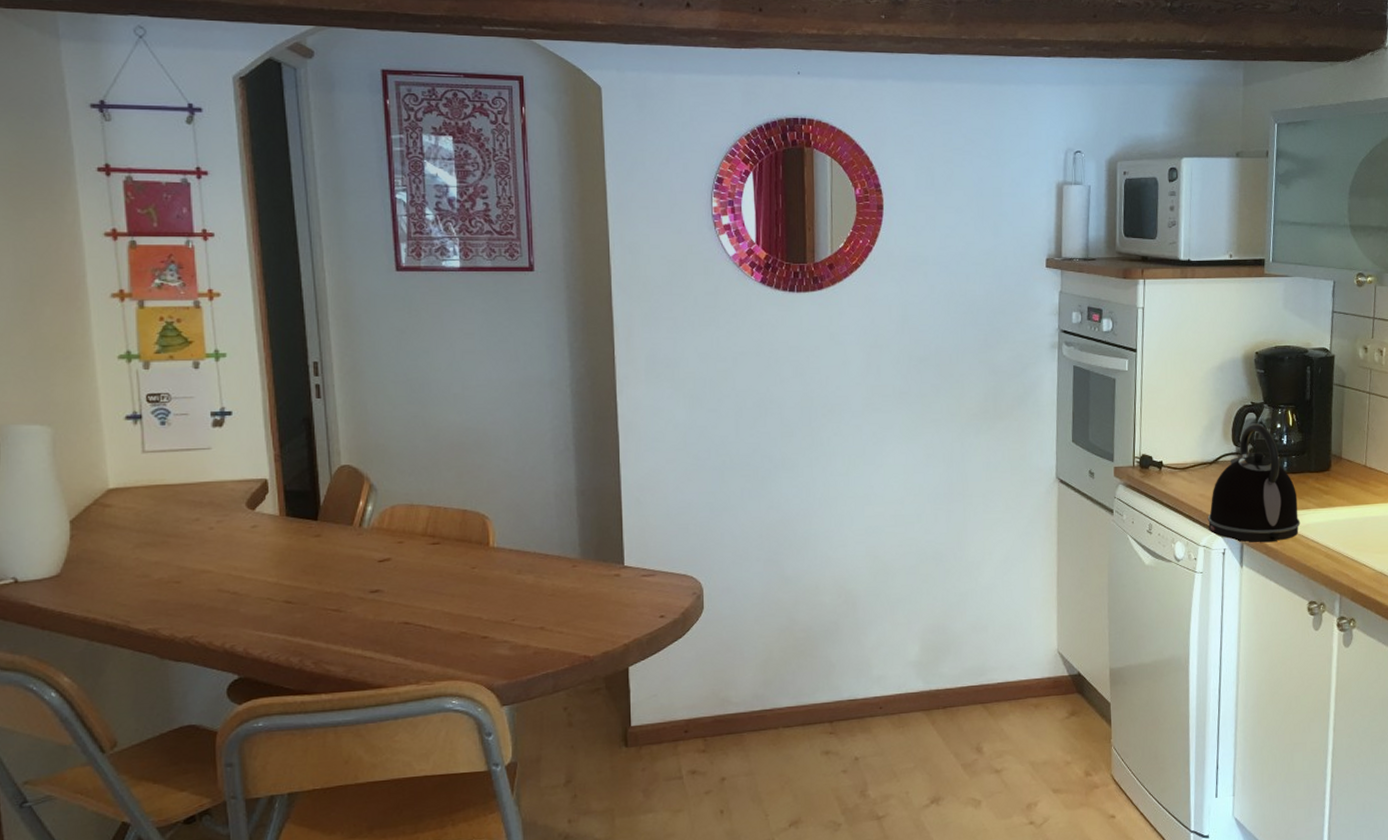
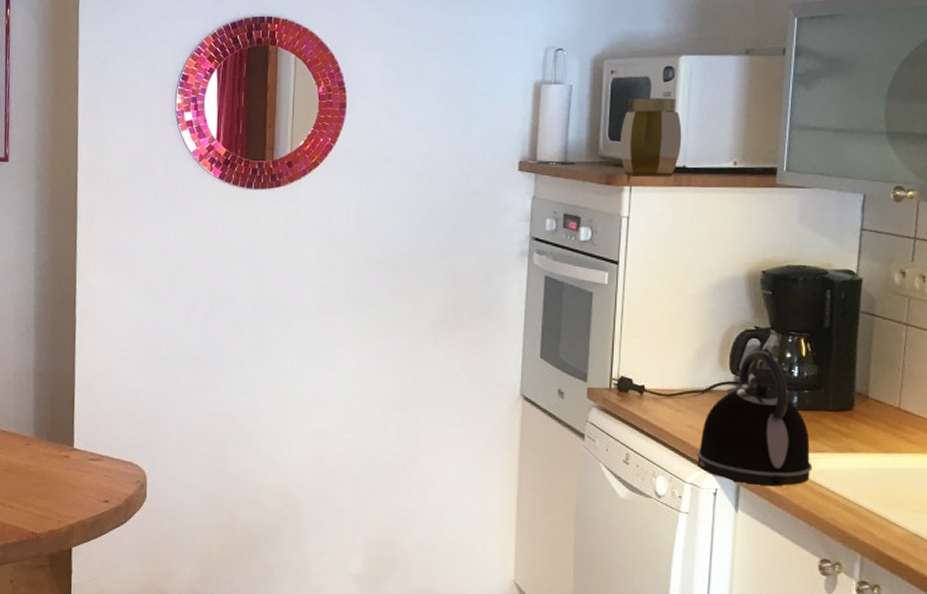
jar: none [1133,197,1186,270] -> present [620,97,682,177]

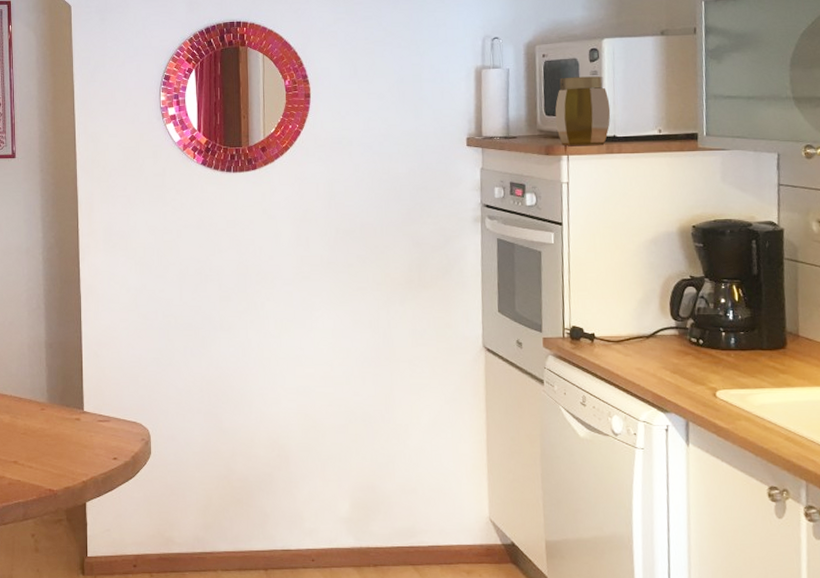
kettle: present [696,350,813,486] -> none [646,297,754,420]

